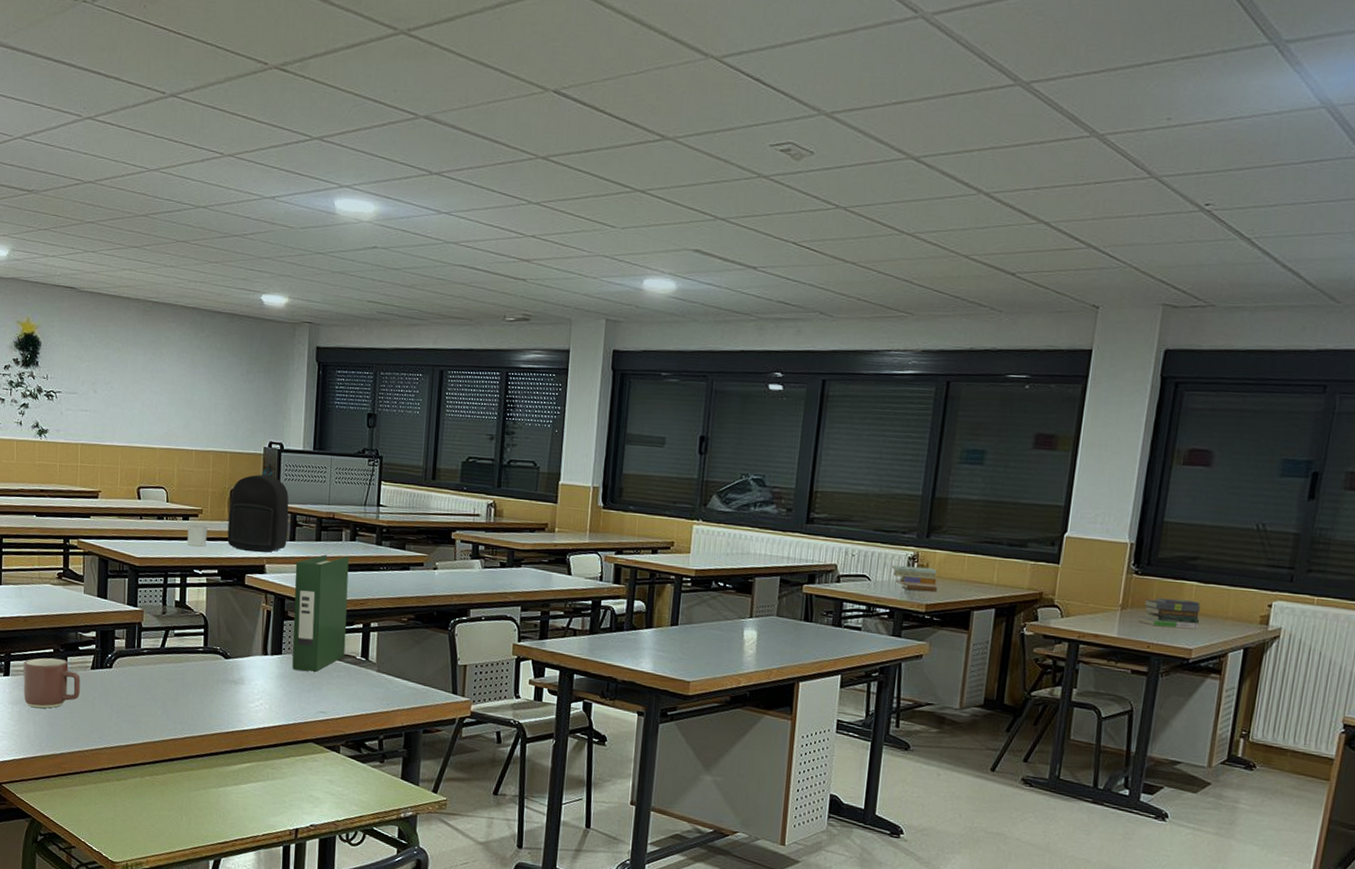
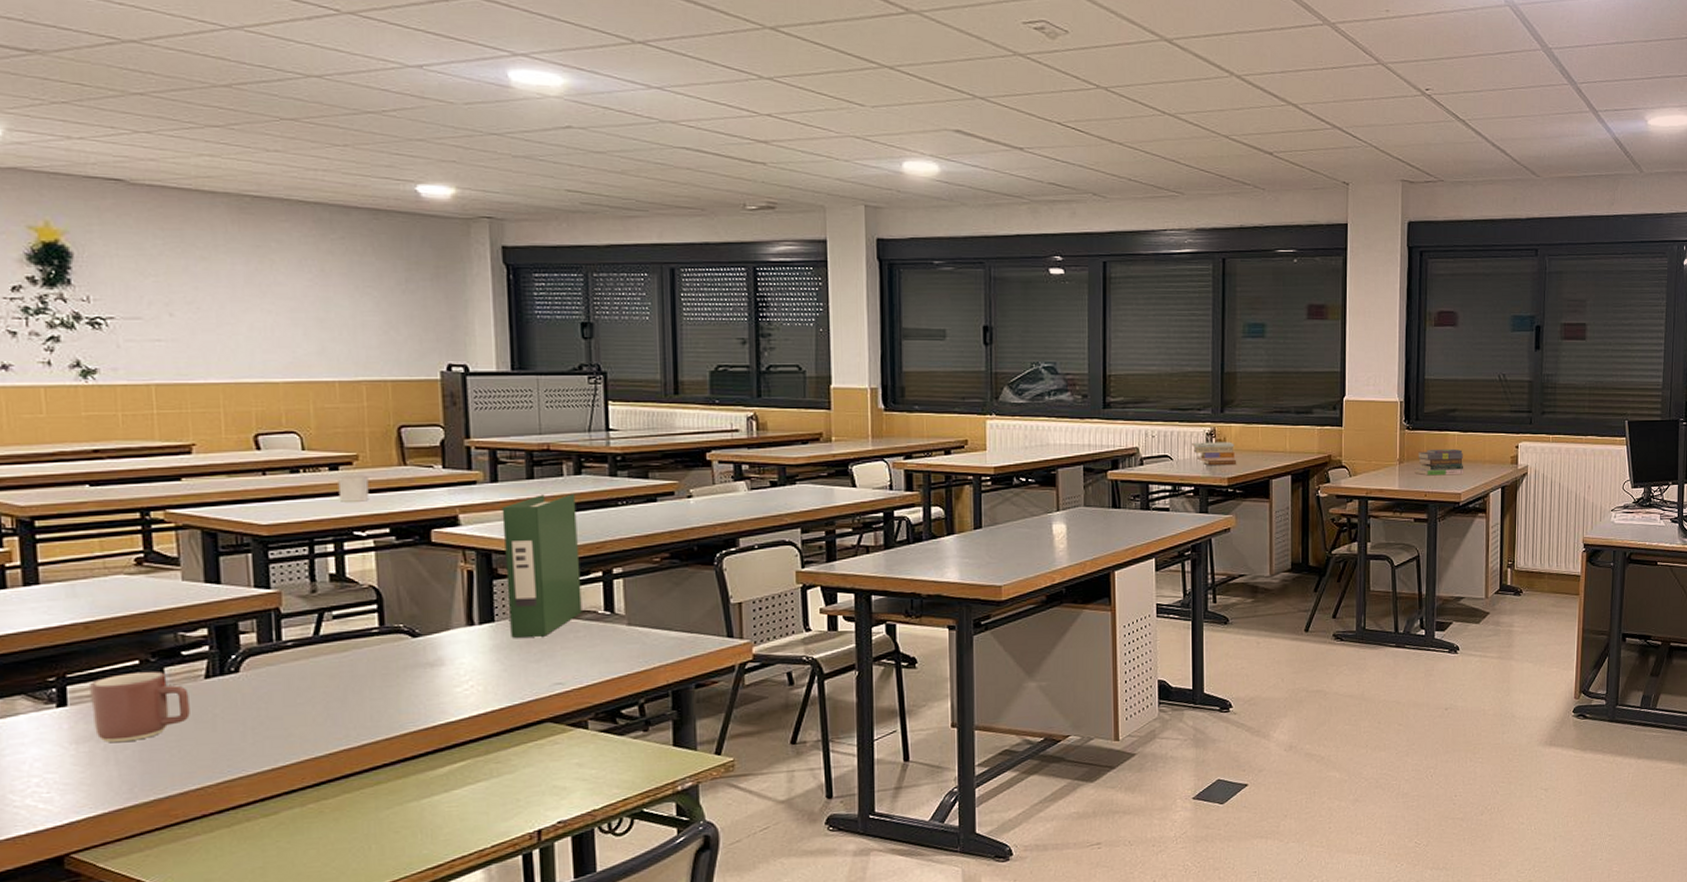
backpack: present [227,468,289,553] -> none [397,396,487,502]

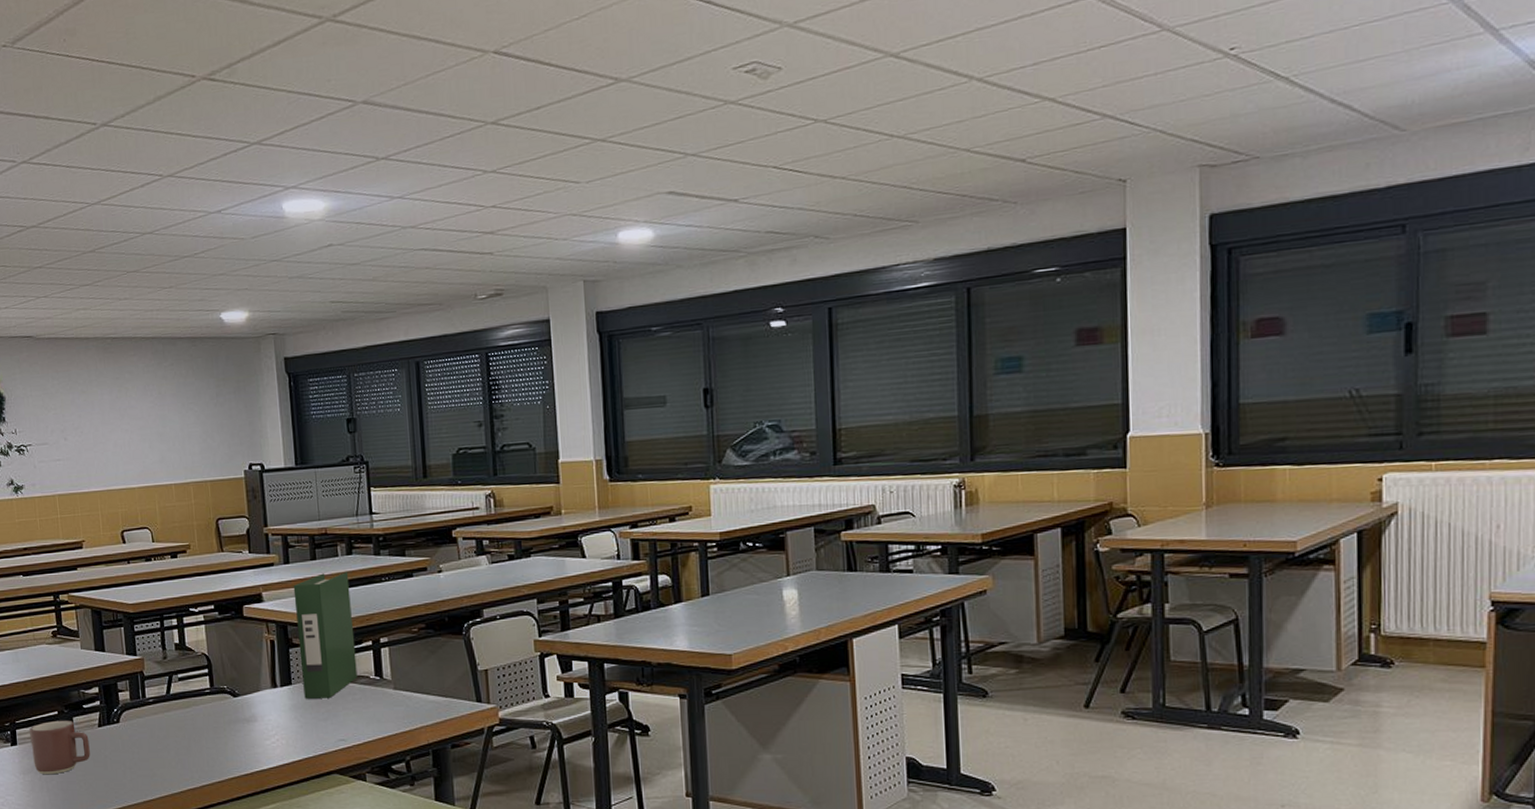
mug: present [338,475,369,502] -> none [177,561,199,584]
books: present [1192,441,1237,466] -> none [937,493,993,522]
books: present [1415,448,1464,476] -> none [1228,486,1301,522]

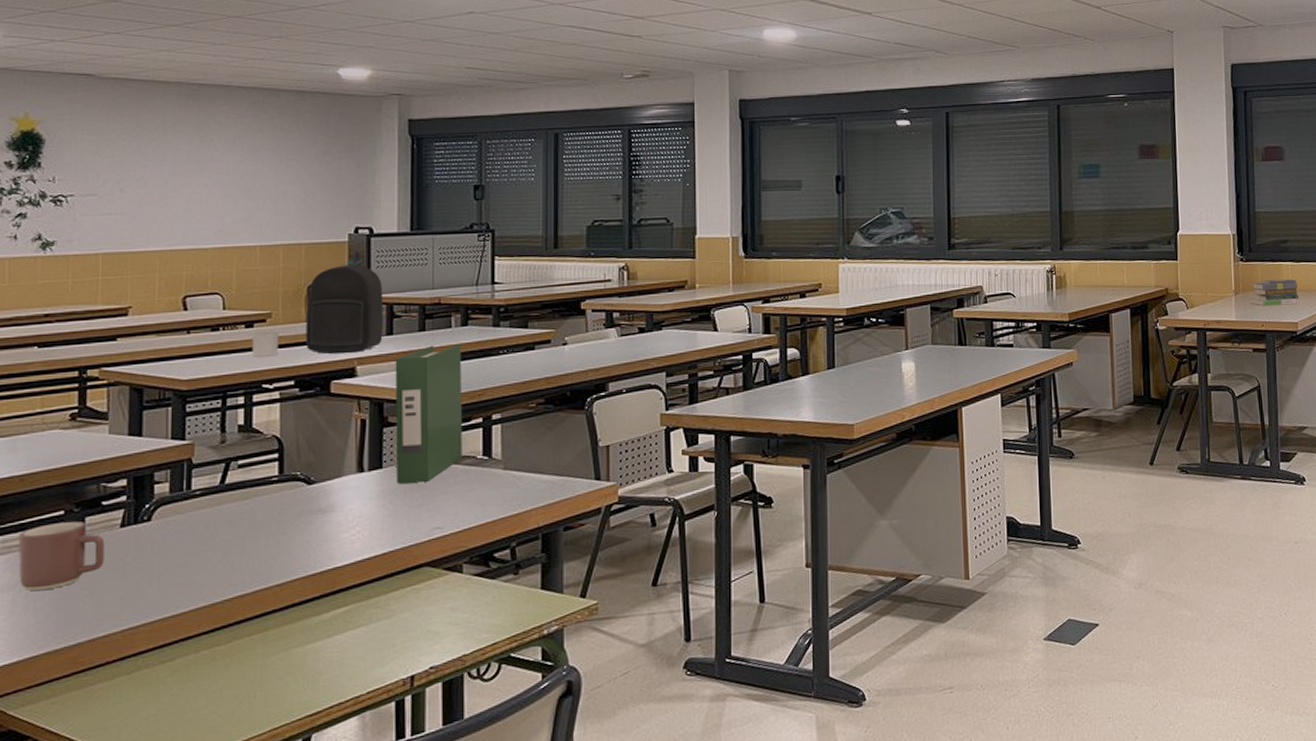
mug: none [177,561,199,584] -> present [252,331,279,357]
backpack: none [217,491,282,582] -> present [305,256,383,355]
books: none [1228,486,1301,522] -> present [1250,278,1300,306]

